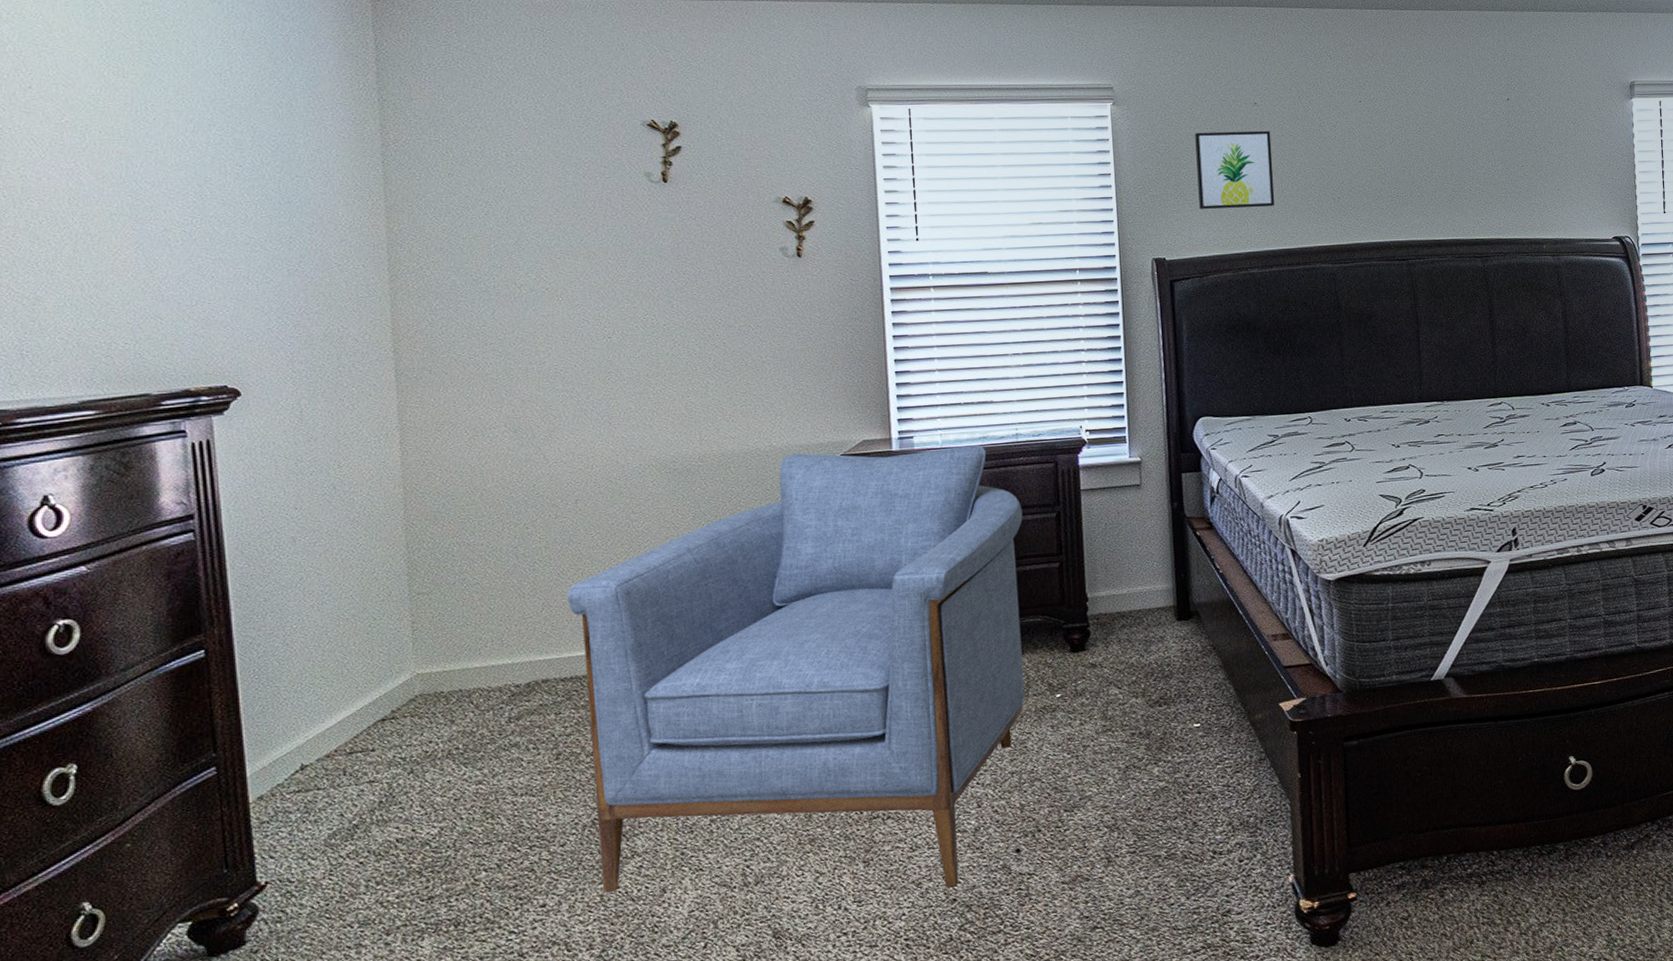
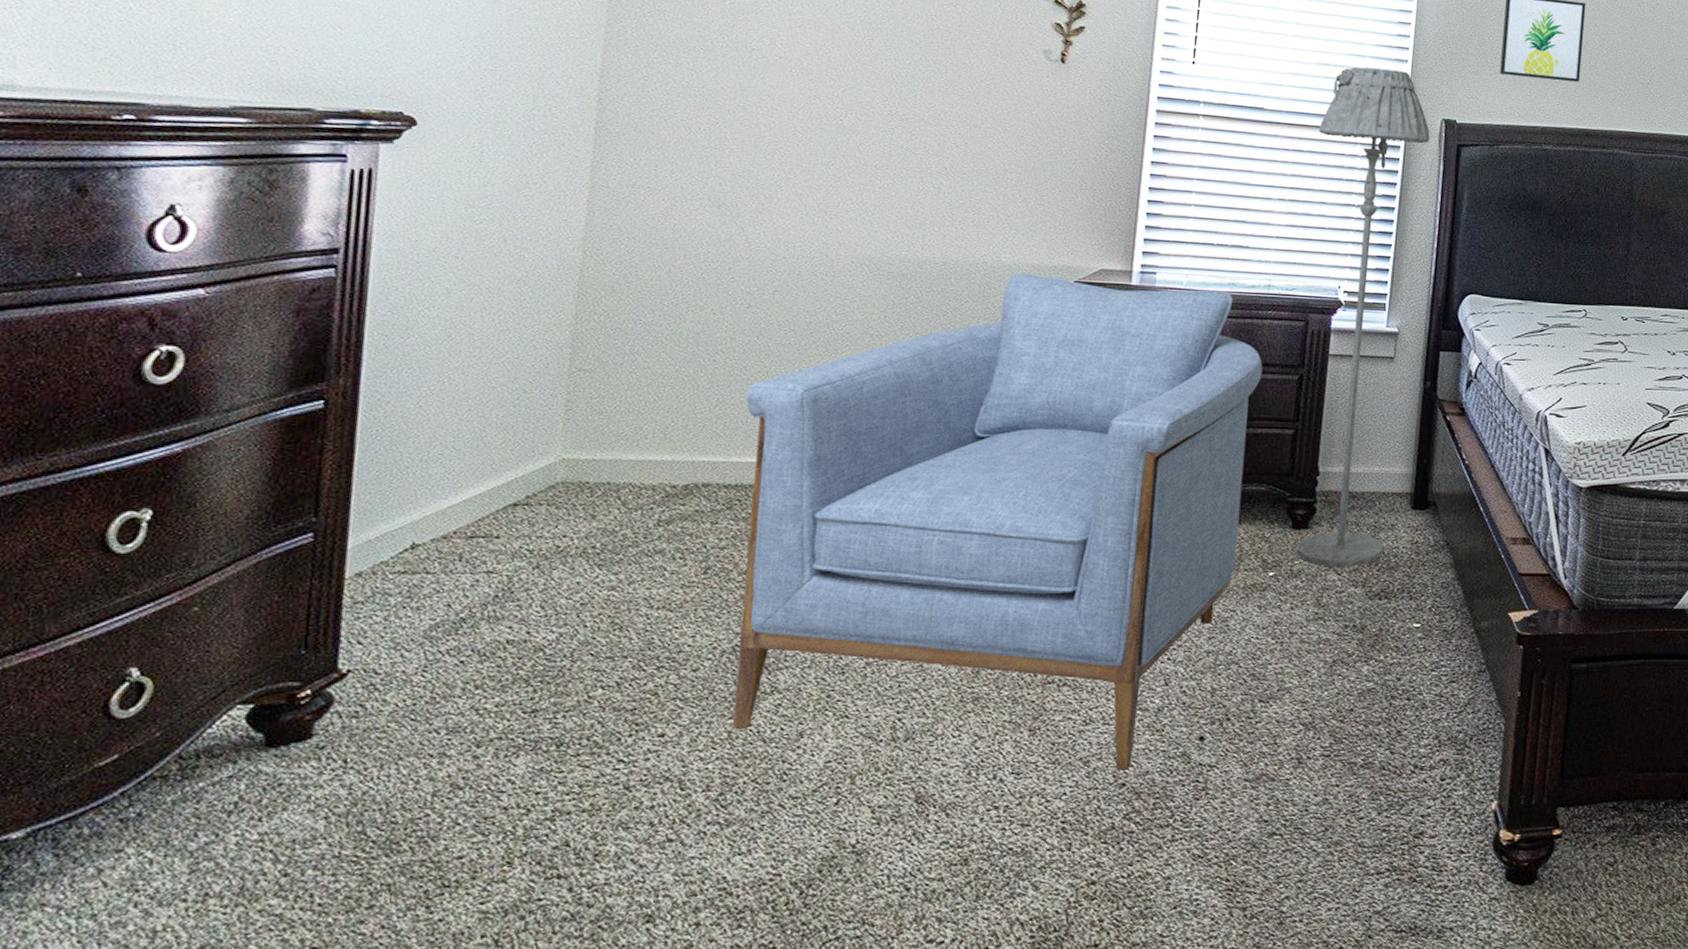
floor lamp: none [1041,219,1156,683] -> present [1296,67,1430,568]

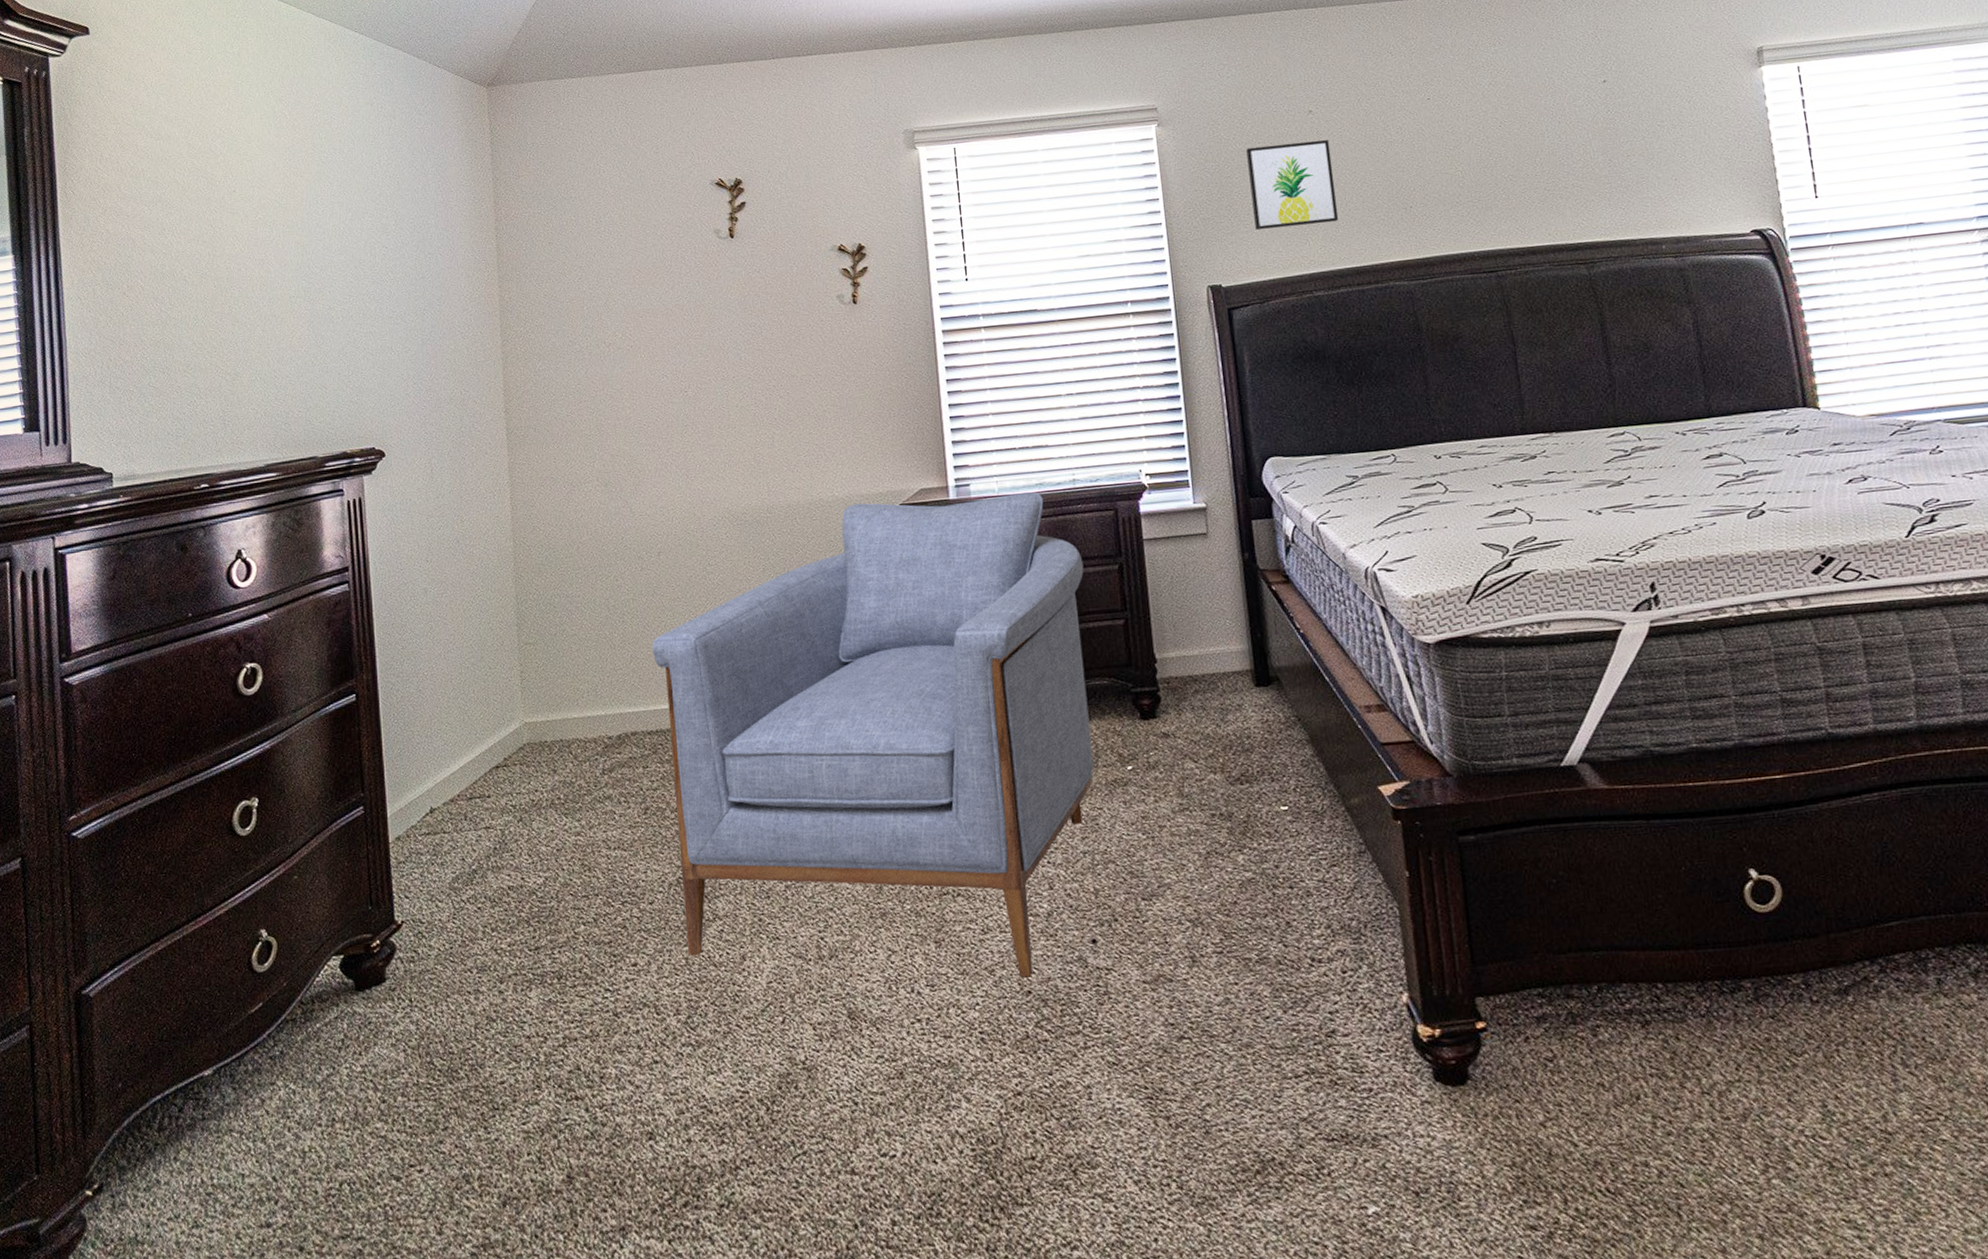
floor lamp: present [1296,67,1430,568] -> none [1092,247,1235,756]

